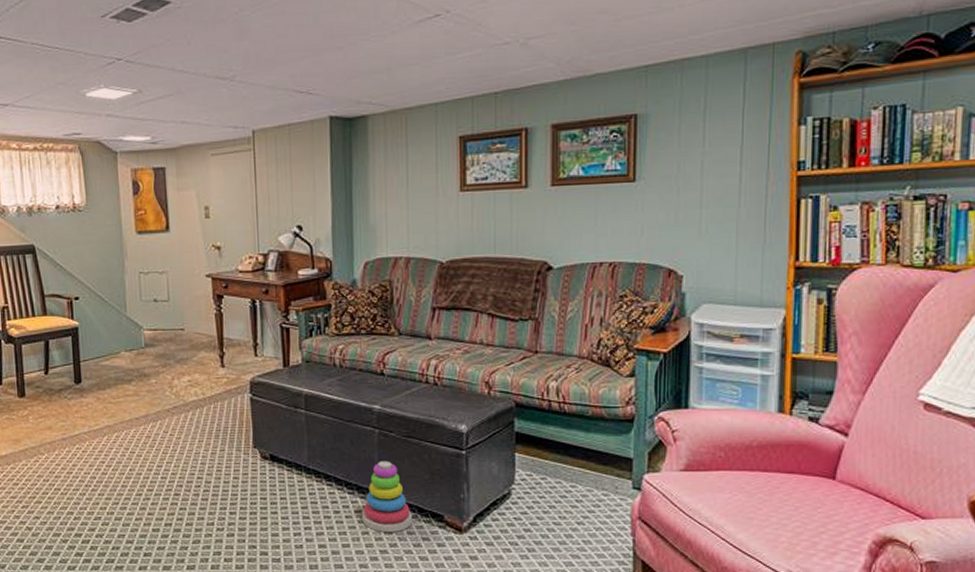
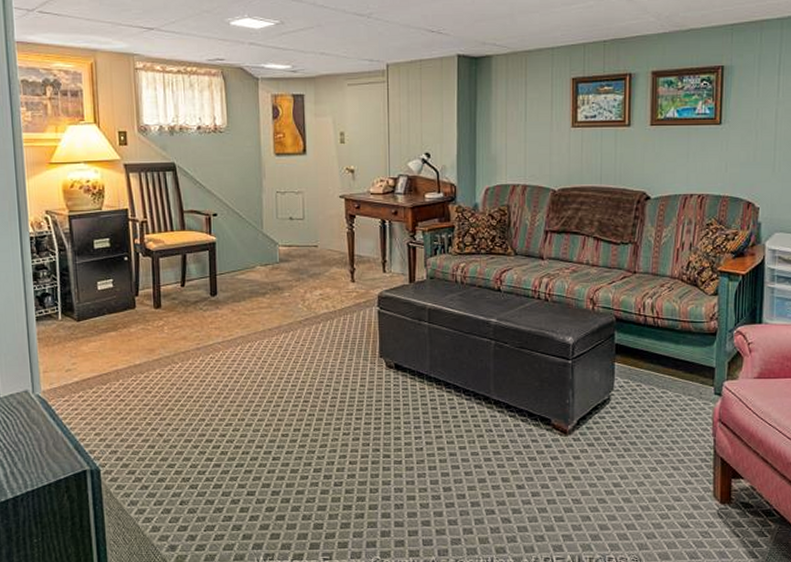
stacking toy: present [362,461,413,532] -> none [478,369,524,435]

